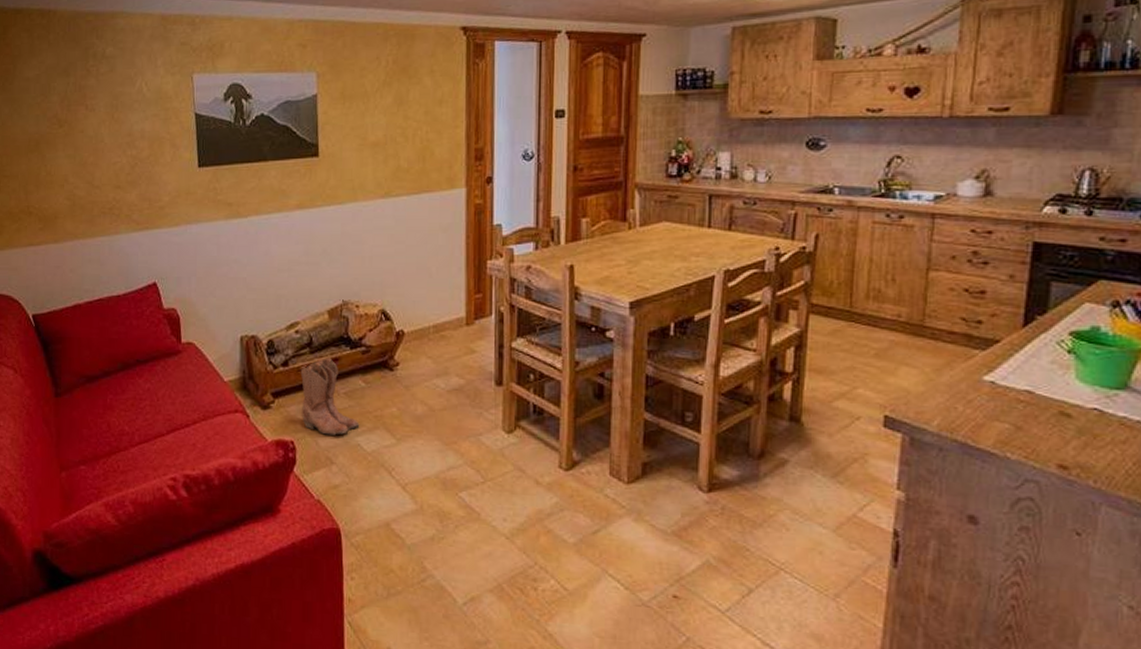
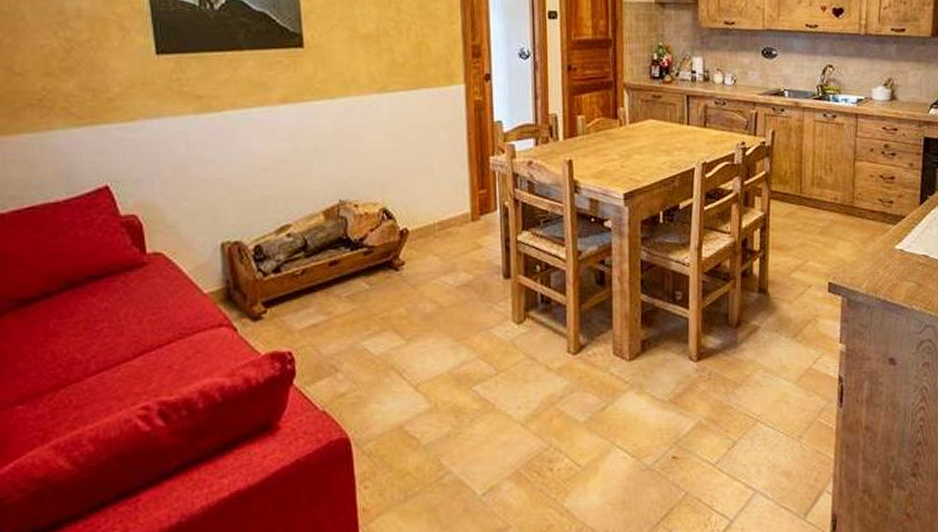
boots: present [300,358,360,435] -> none [295,261,365,342]

